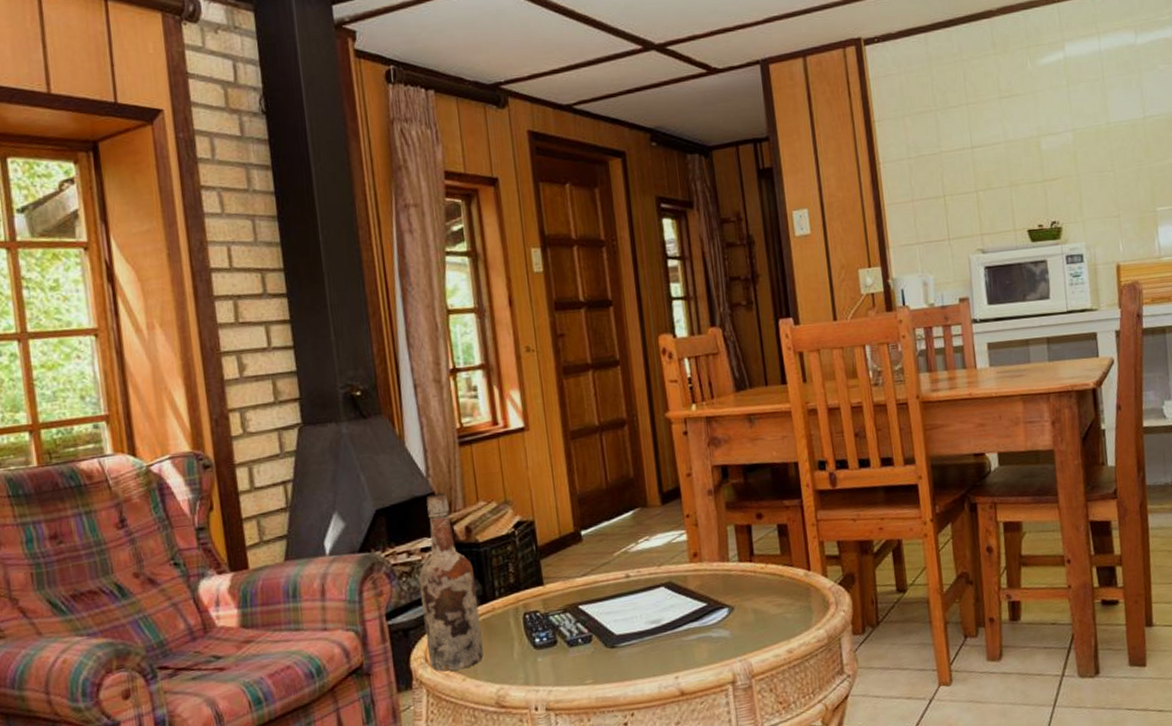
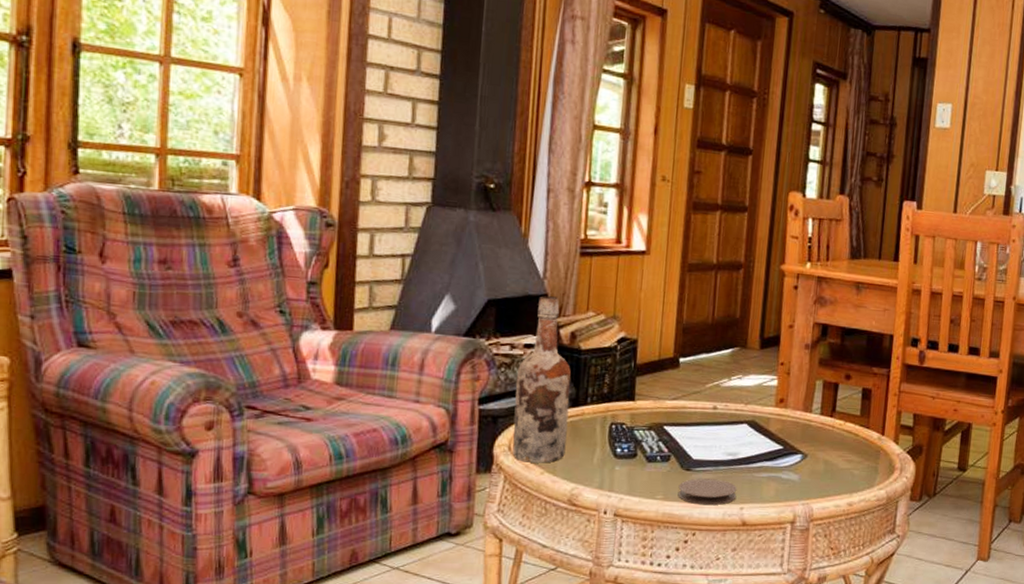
coaster: none [606,650,669,682] -> present [678,478,738,506]

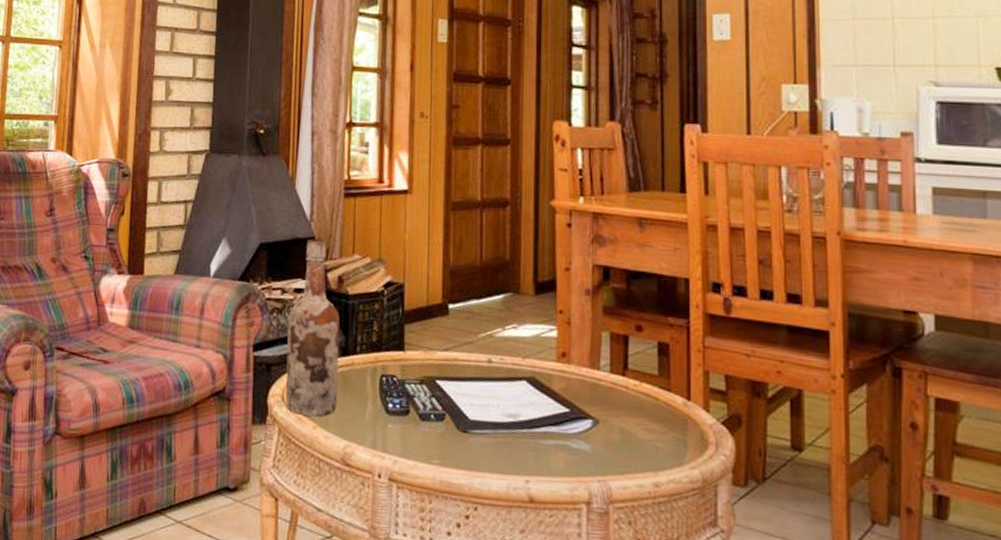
coaster: present [678,478,738,506] -> none [455,442,521,476]

